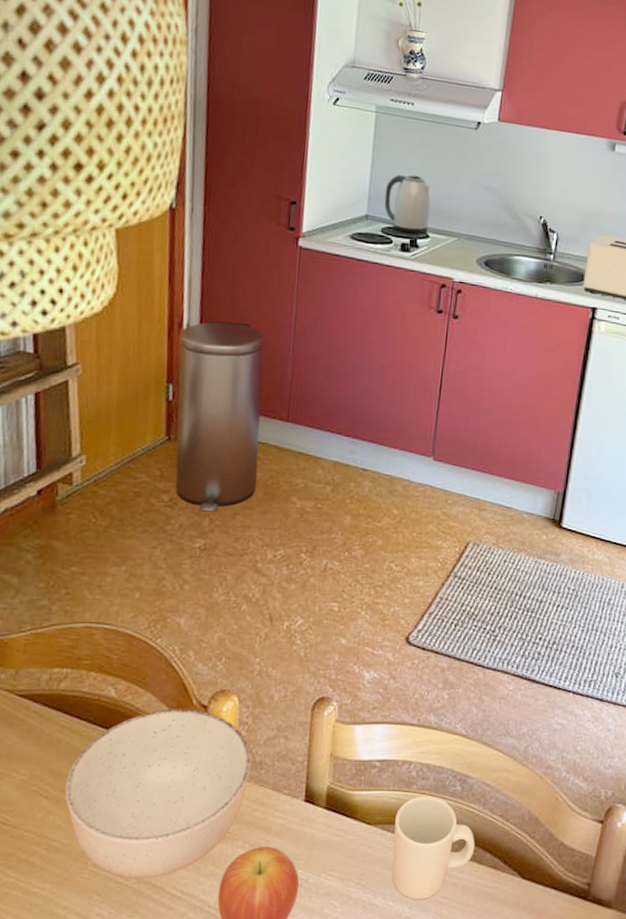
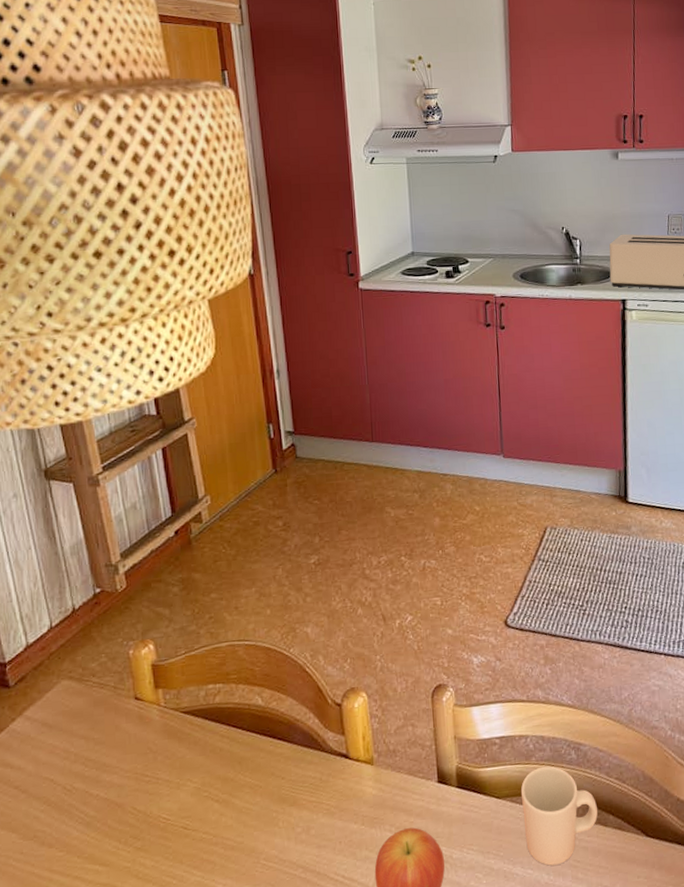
bowl: present [64,709,252,879] -> none [231,708,387,869]
pedal bin: present [175,320,265,512] -> none [272,361,355,531]
kettle: present [384,174,431,234] -> none [424,210,467,262]

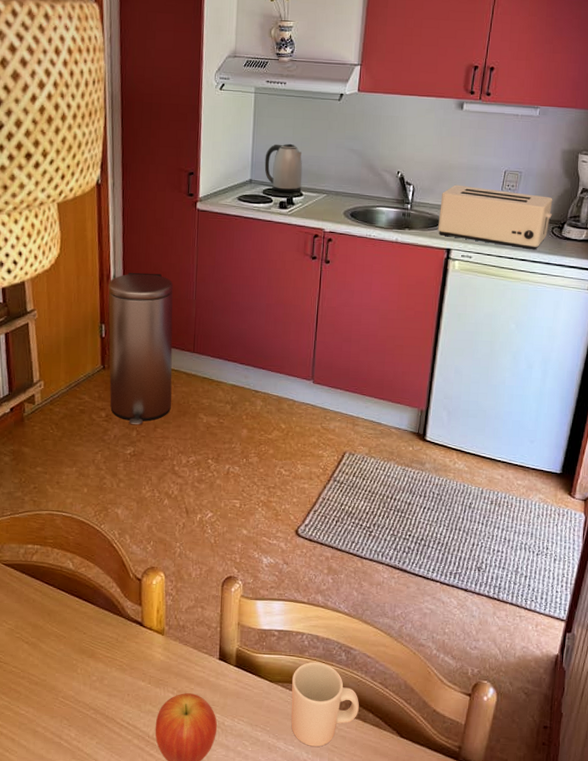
pedal bin: none [272,361,355,531] -> present [108,272,174,425]
kettle: none [424,210,467,262] -> present [264,143,303,193]

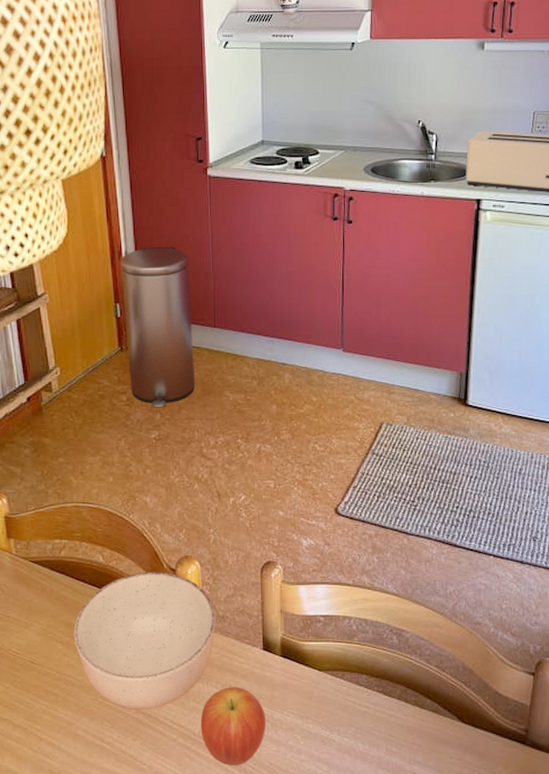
bowl: none [40,580,177,711] -> present [73,572,216,710]
kettle: present [264,143,303,193] -> none [276,99,317,152]
mug: present [291,661,360,747] -> none [341,647,416,737]

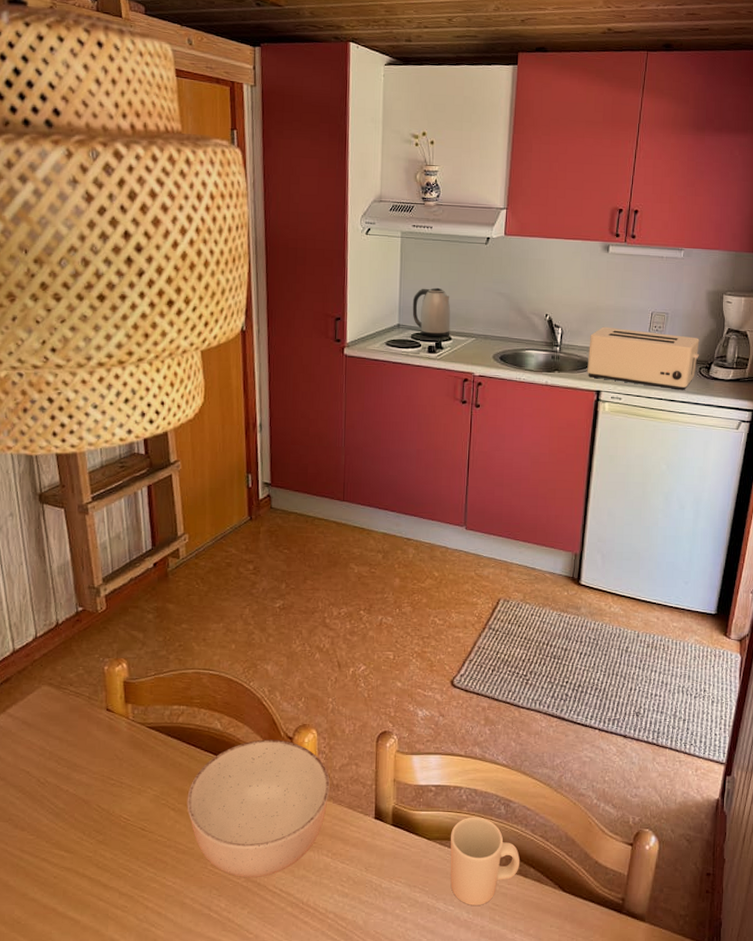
pedal bin: present [120,246,195,408] -> none [254,420,322,578]
fruit: present [200,687,266,765] -> none [309,855,375,934]
kettle: none [276,99,317,152] -> present [412,287,451,338]
mug: none [341,647,416,737] -> present [450,817,521,905]

